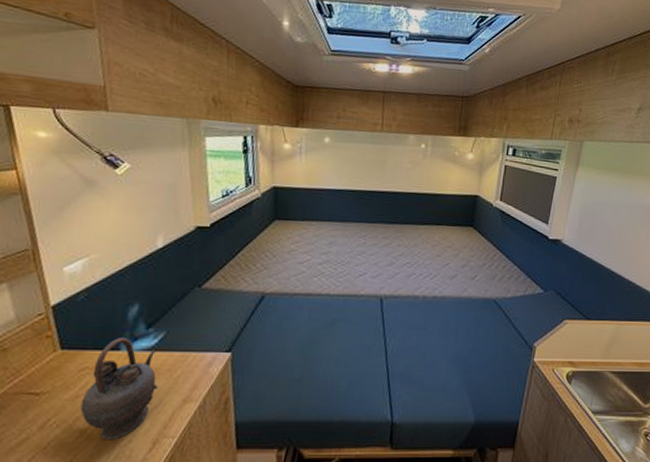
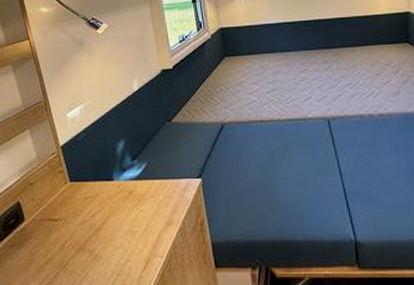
teapot: present [80,338,159,440] -> none [88,170,146,260]

